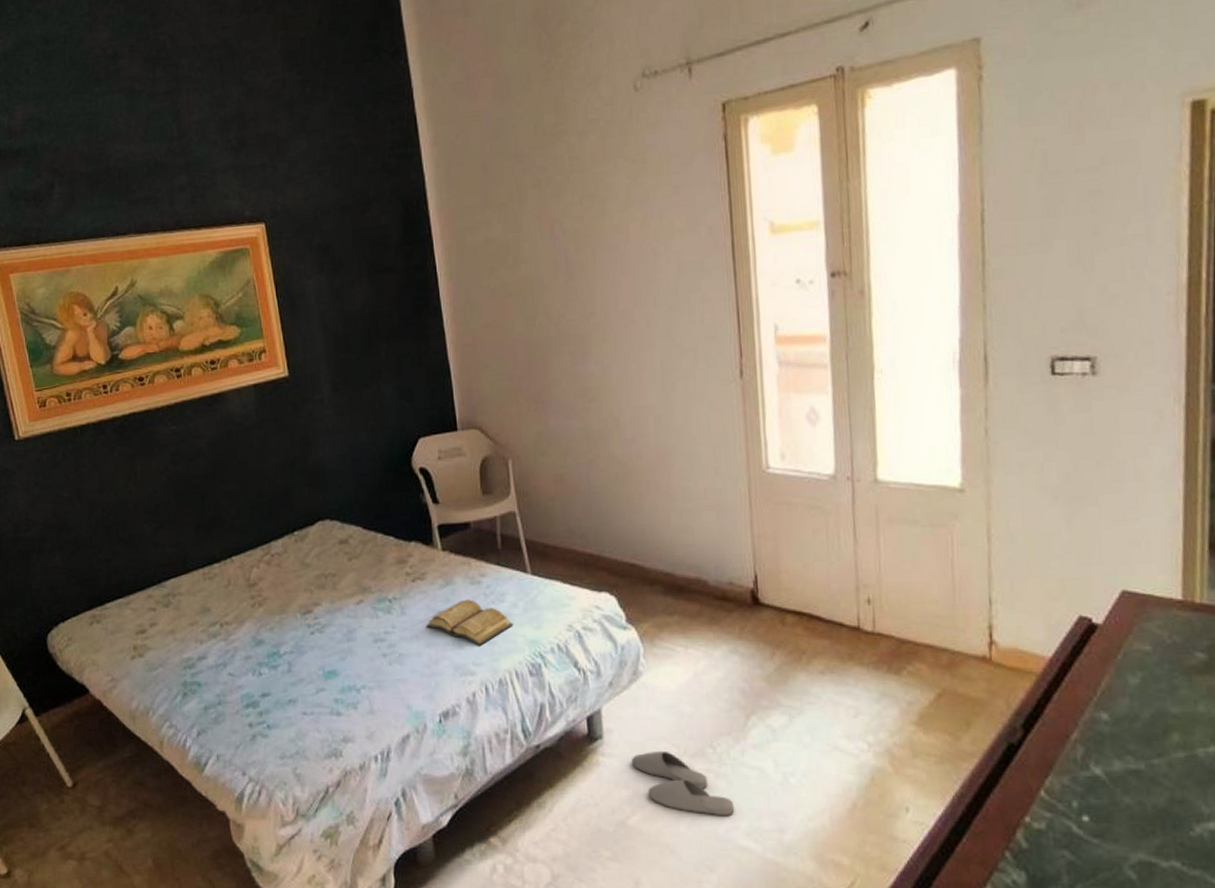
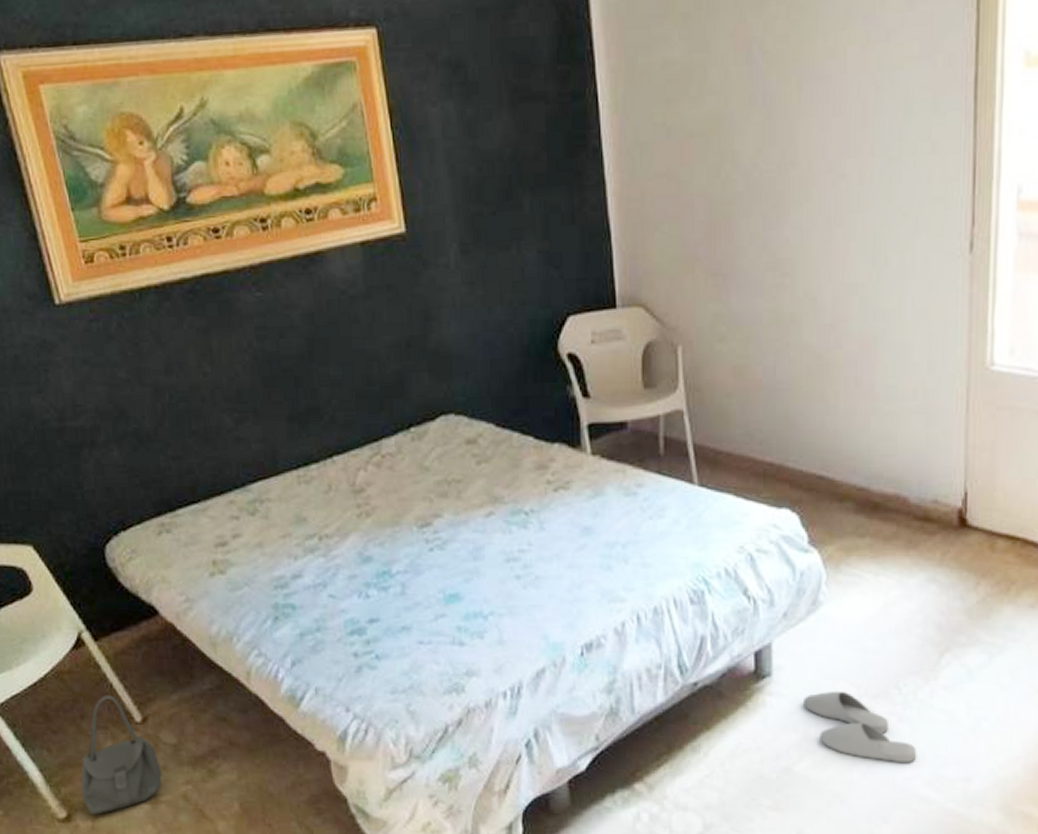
handbag: none [19,764,89,872] -> present [80,695,163,816]
diary: present [425,599,514,646] -> none [568,513,674,569]

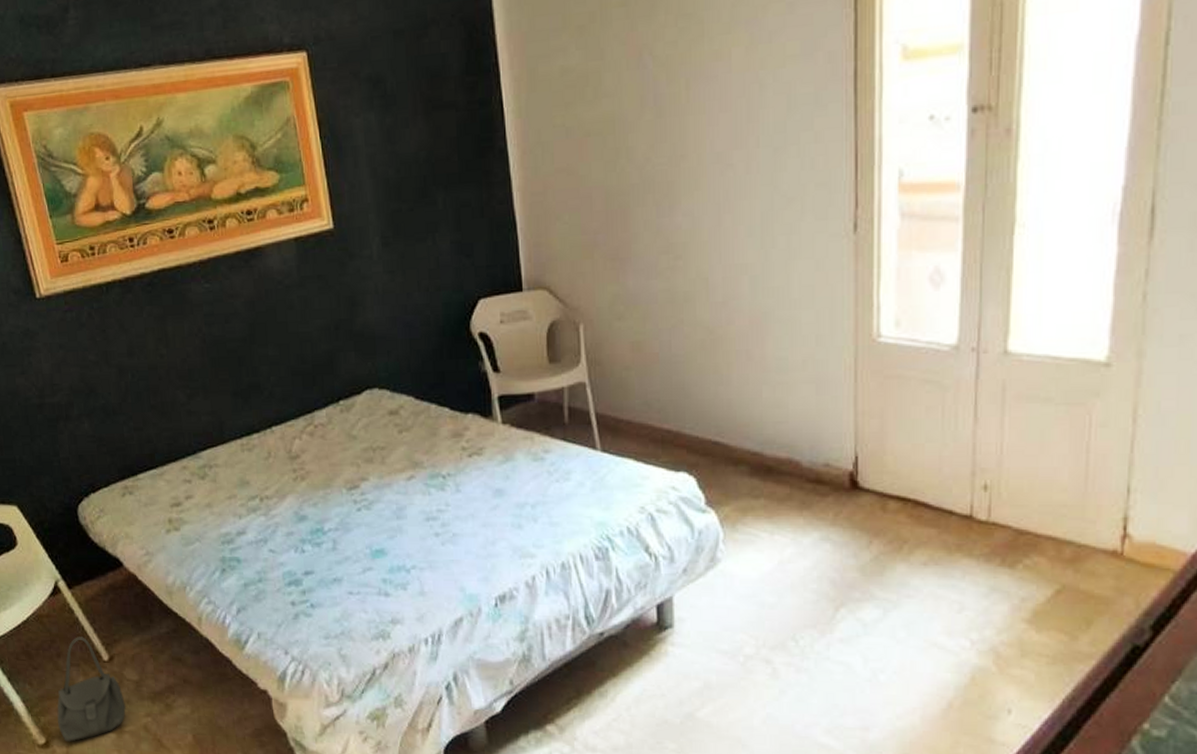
slippers: present [804,690,917,764] -> none [704,642,816,712]

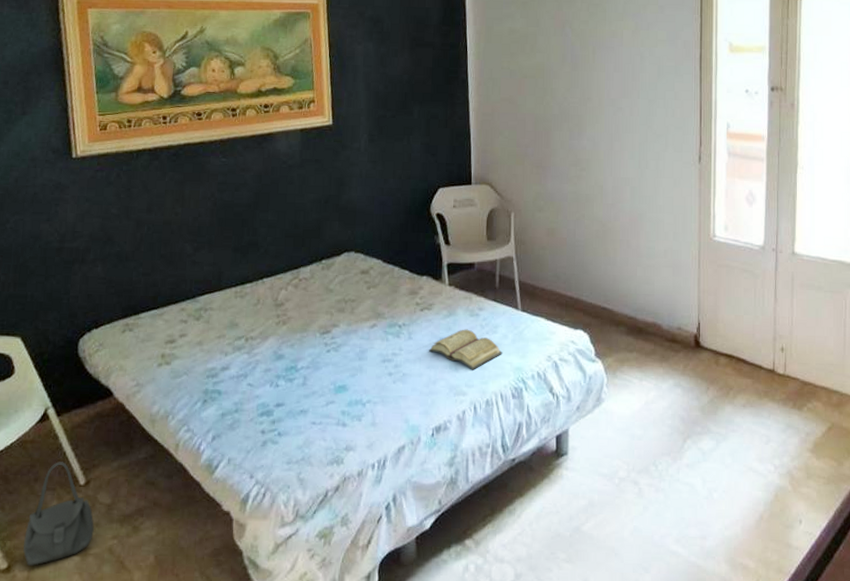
diary: none [482,477,579,527] -> present [428,329,503,370]

